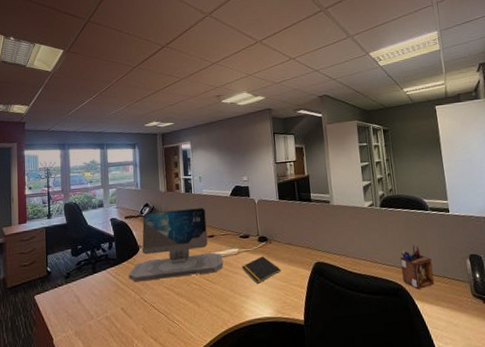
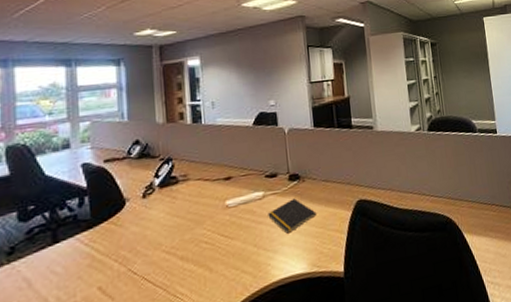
computer monitor: present [129,208,224,282] -> none [110,142,245,250]
desk organizer: present [400,245,435,289] -> none [448,172,483,221]

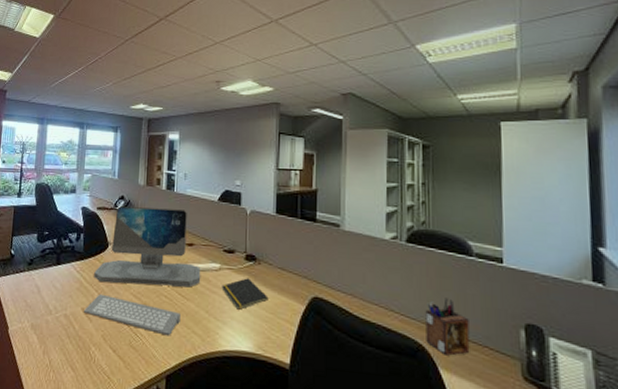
computer keyboard: none [100,255,227,293] -> present [83,293,180,336]
computer monitor: none [110,142,245,250] -> present [94,206,201,288]
desk organizer: none [448,172,483,221] -> present [425,297,470,356]

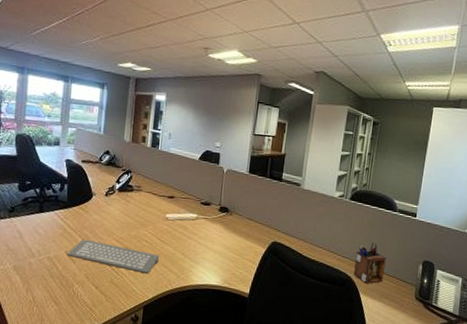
computer monitor: present [94,206,201,288] -> none [78,160,180,234]
notepad: present [222,278,269,310] -> none [197,226,237,252]

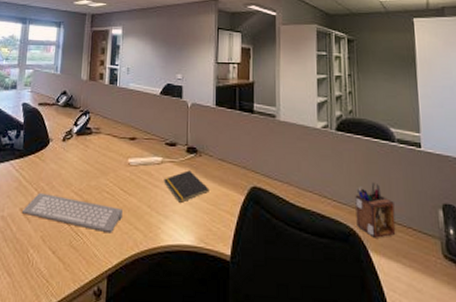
notepad: none [197,226,237,252] -> present [164,170,210,203]

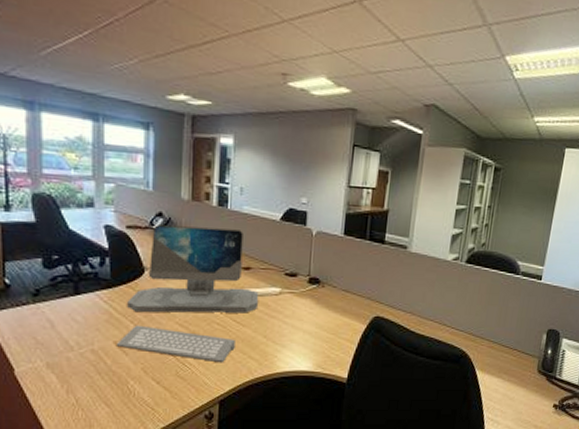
computer monitor: none [34,102,143,182] -> present [127,225,259,313]
notepad: present [164,170,210,203] -> none [281,301,331,332]
desk organizer: present [355,182,396,238] -> none [469,311,506,359]

